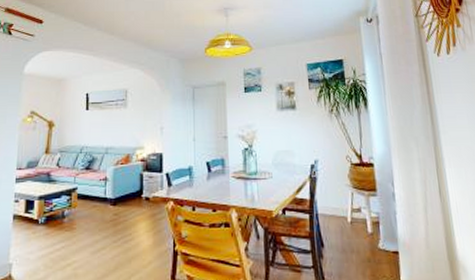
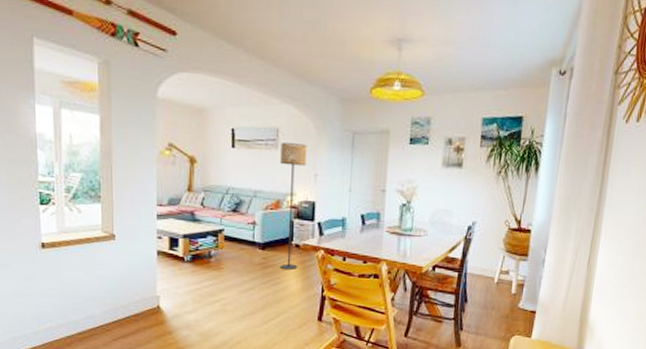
floor lamp: none [129,101,153,226] -> present [280,142,307,271]

